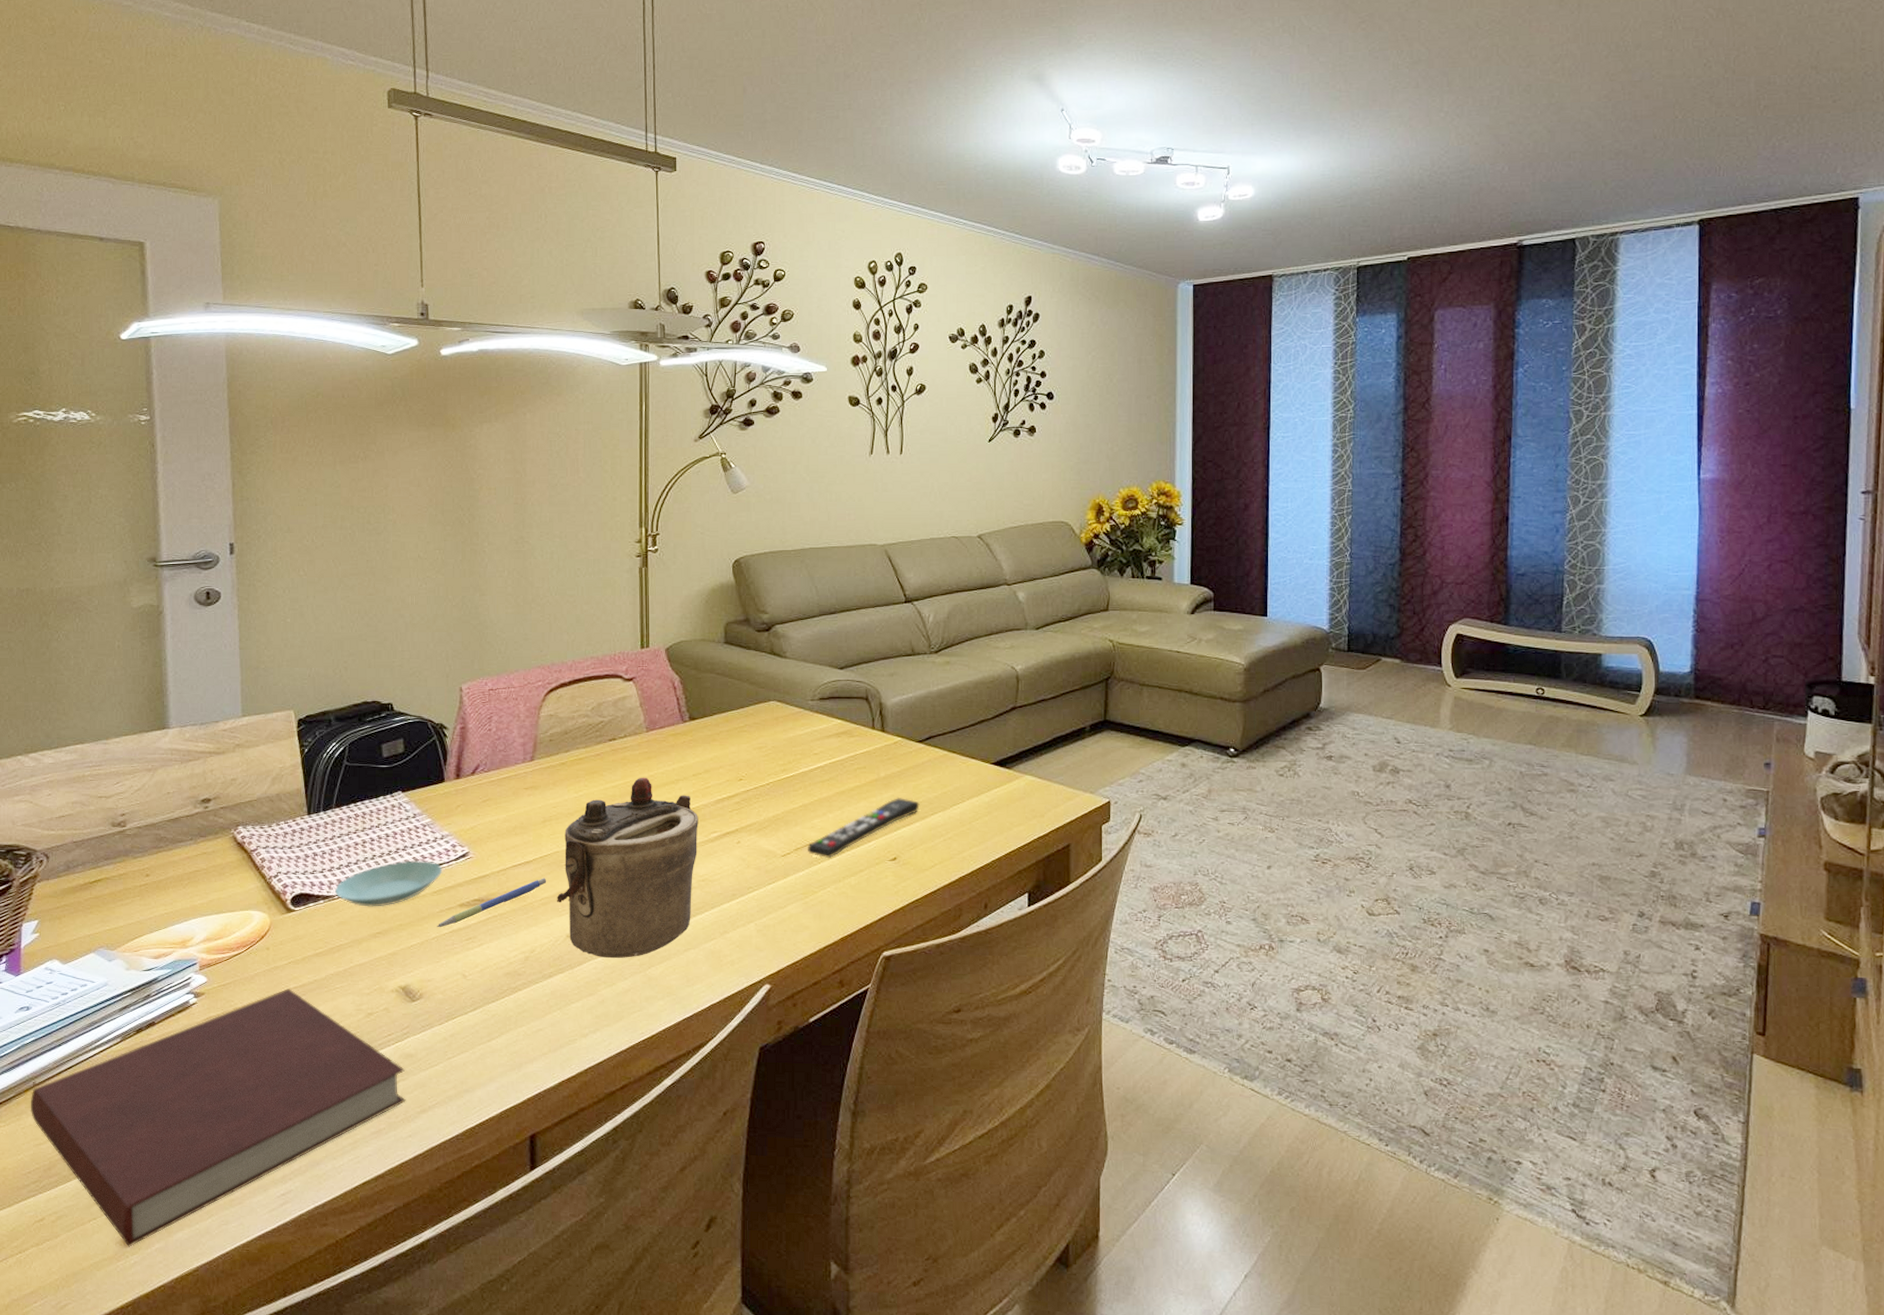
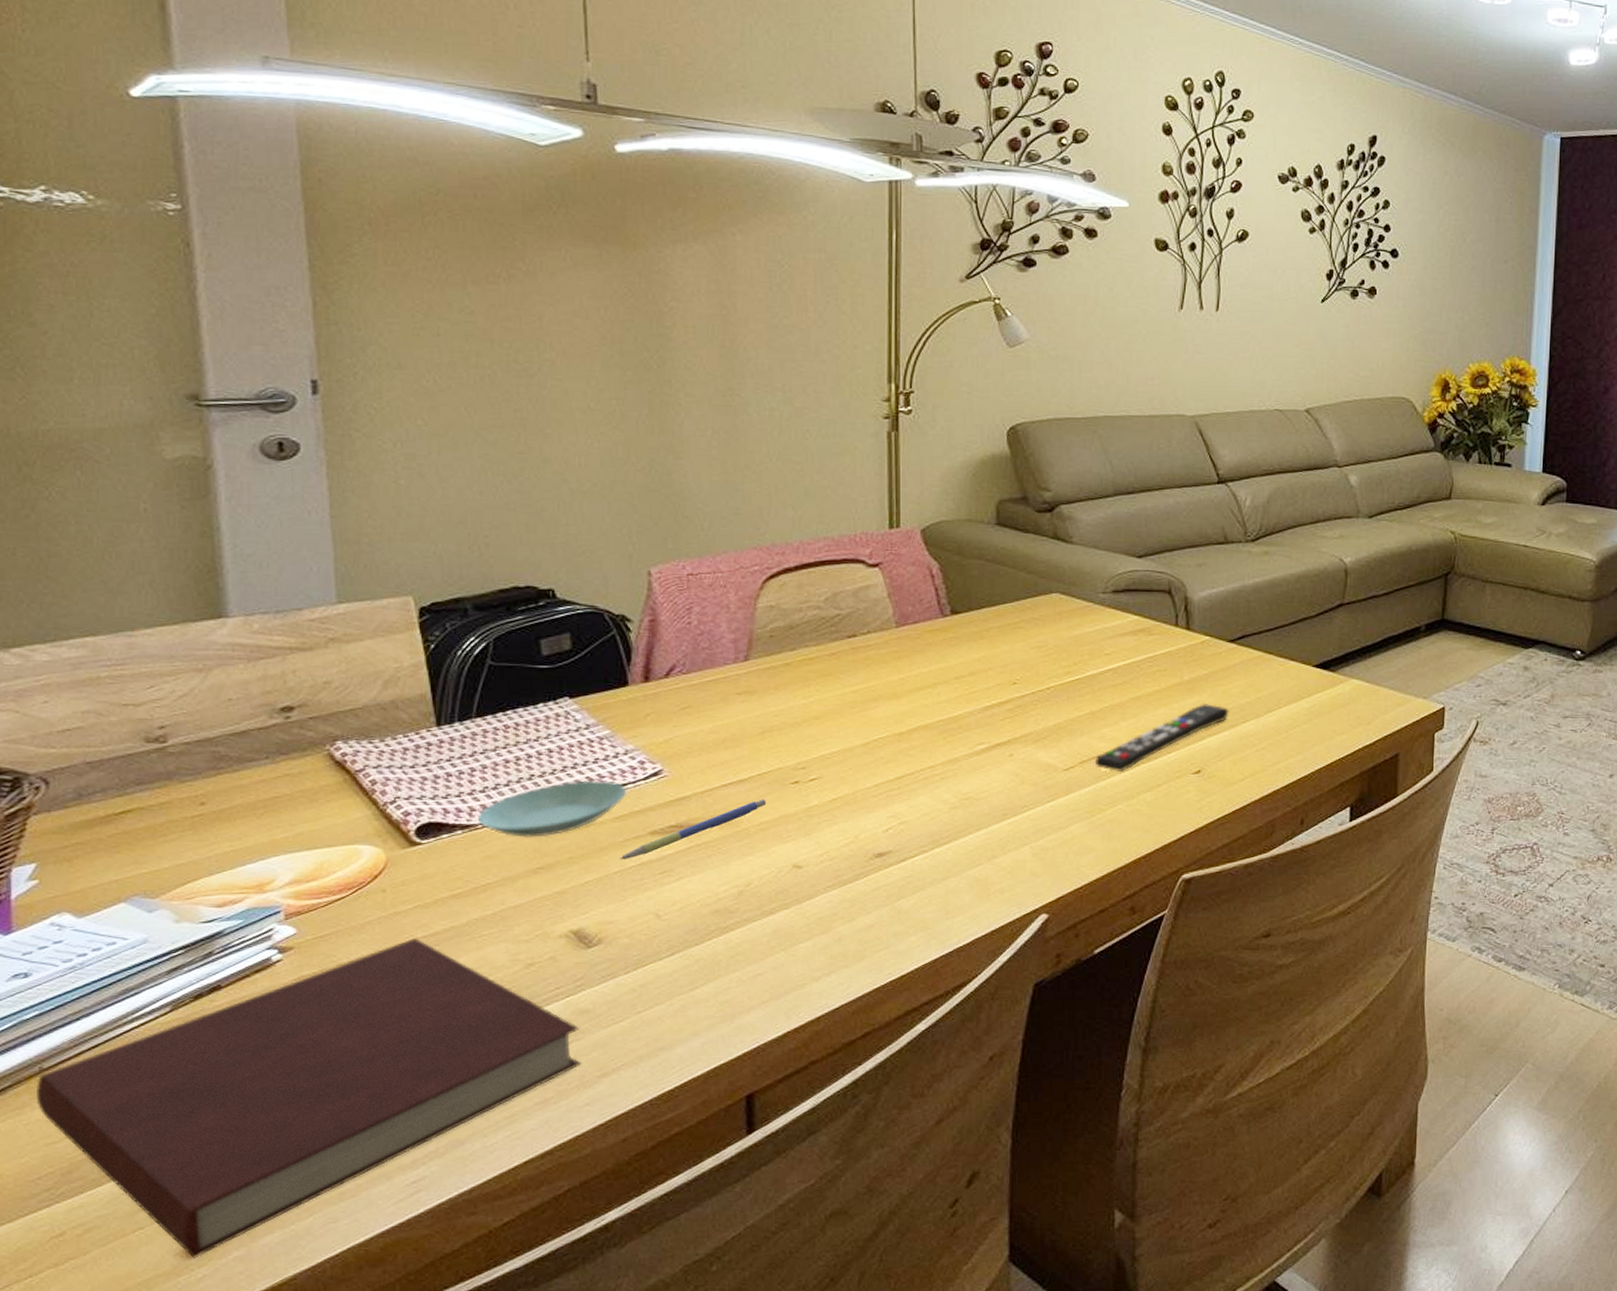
teapot: present [557,777,698,959] -> none [780,680,961,891]

